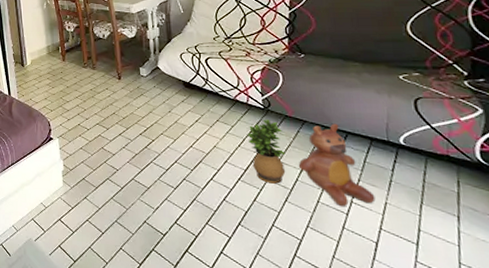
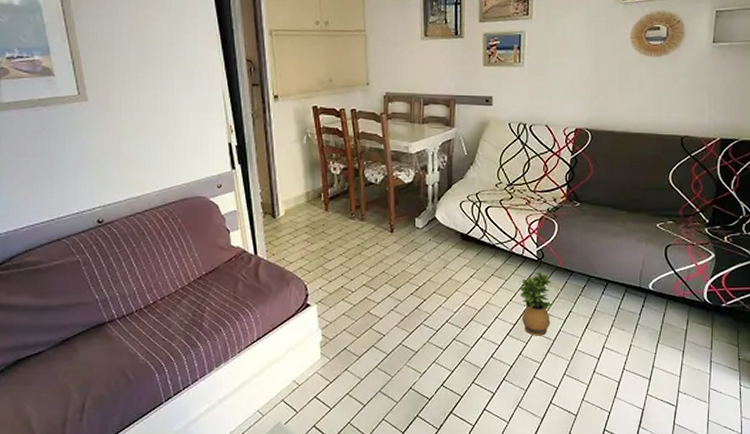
teddy bear: present [298,123,376,206] -> none [562,272,623,351]

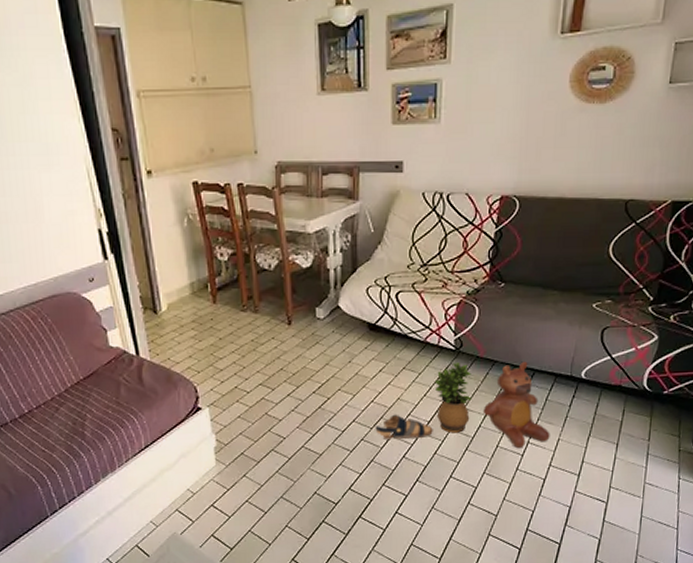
sandal: none [466,316,518,341] -> present [375,414,433,441]
teddy bear: none [562,272,623,351] -> present [483,361,550,448]

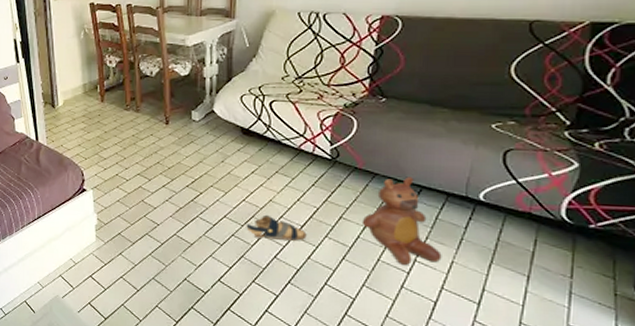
potted plant: present [434,362,472,433] -> none [308,171,350,241]

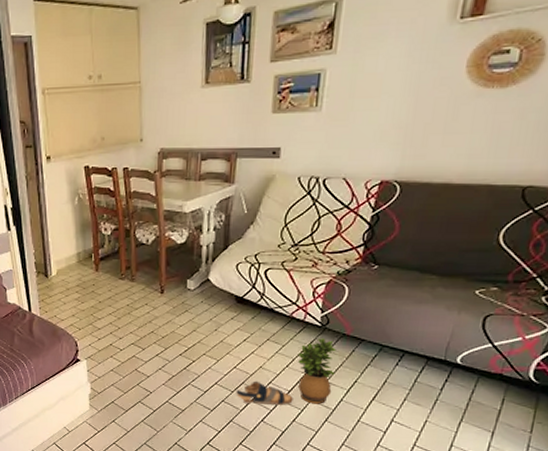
potted plant: none [308,171,350,241] -> present [297,338,336,404]
teddy bear: present [362,177,442,265] -> none [345,342,417,425]

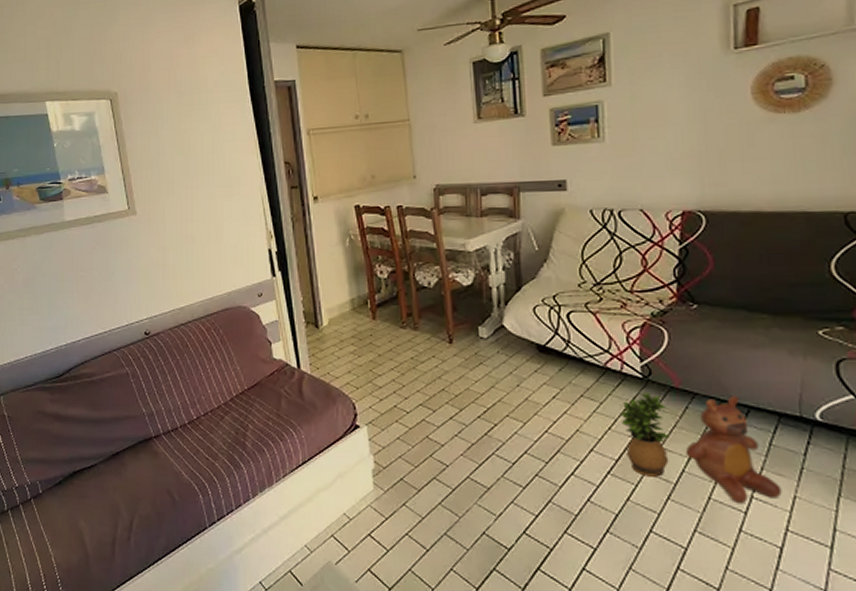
sandal: present [236,381,293,405] -> none [551,448,623,479]
teddy bear: none [345,342,417,425] -> present [685,395,782,503]

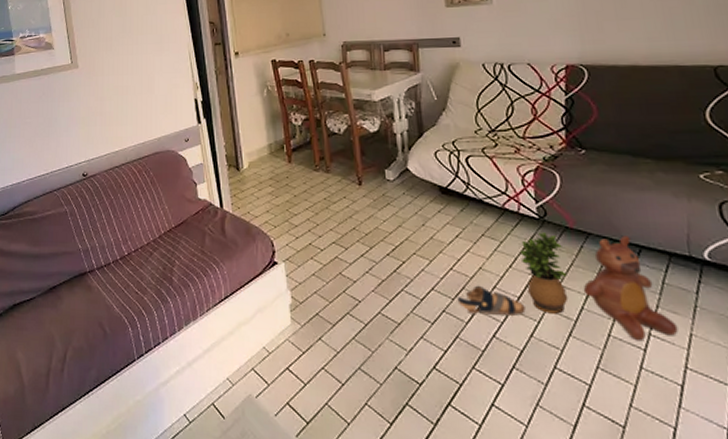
sandal: none [551,448,623,479] -> present [457,285,526,316]

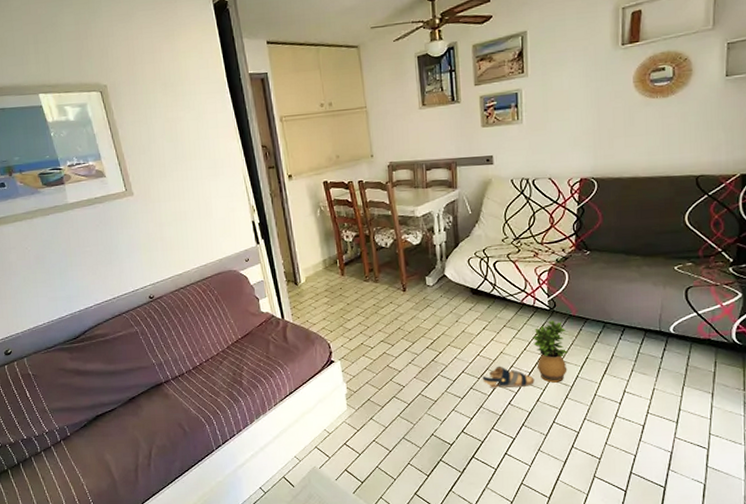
teddy bear: present [583,235,679,340] -> none [579,318,645,396]

